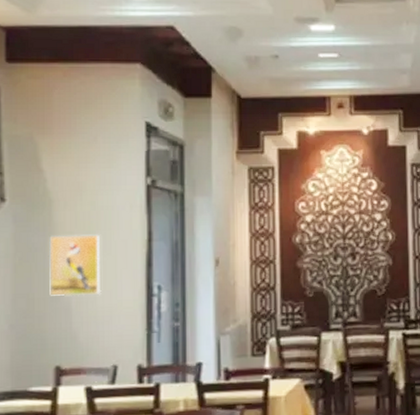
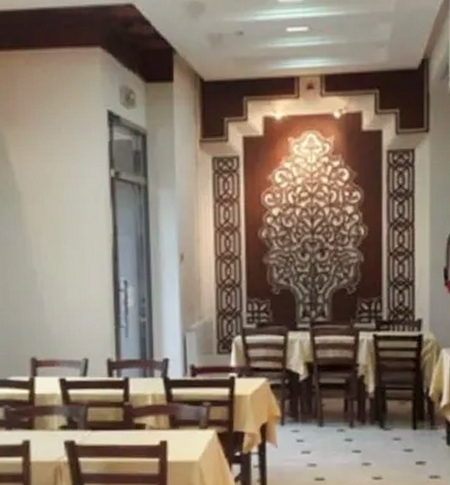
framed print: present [49,234,102,297] -> none [20,228,71,290]

